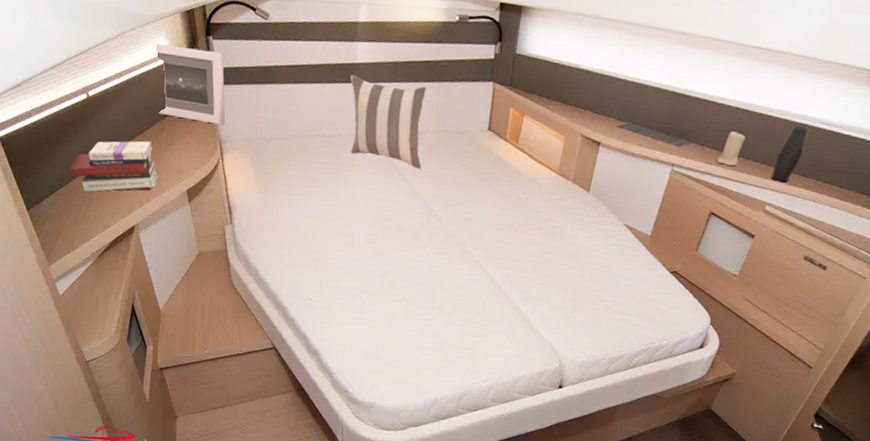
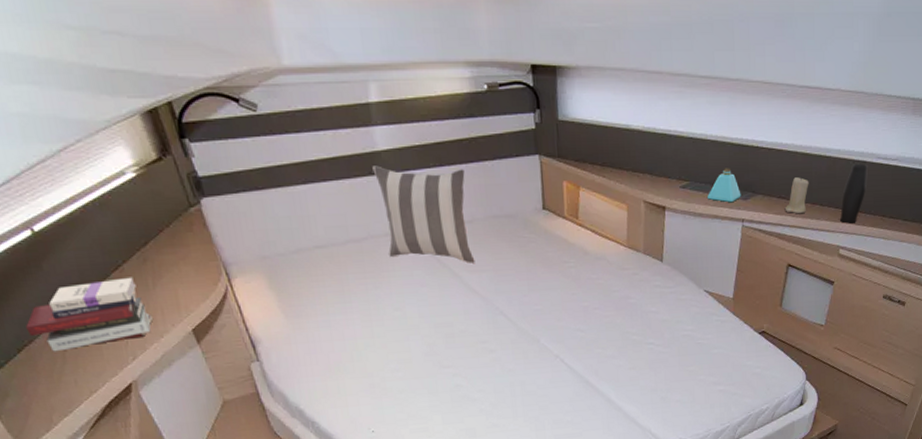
picture frame: present [154,43,226,125] -> none [112,155,227,245]
perfume bottle: none [641,114,676,147] -> present [706,168,741,203]

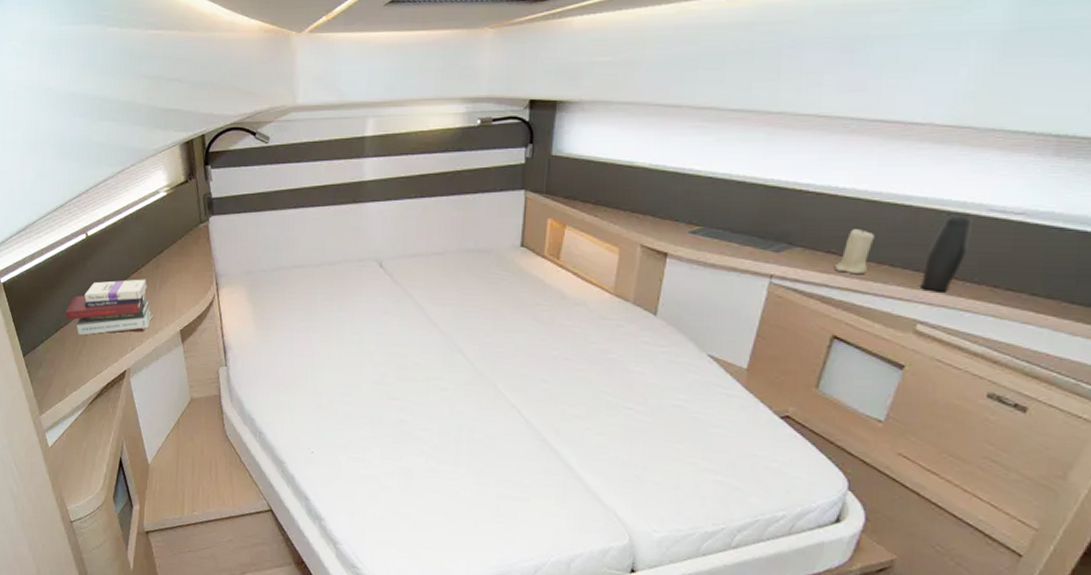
pillow: present [372,165,475,263] -> none [357,194,444,296]
perfume bottle: present [706,168,741,203] -> none [723,213,772,254]

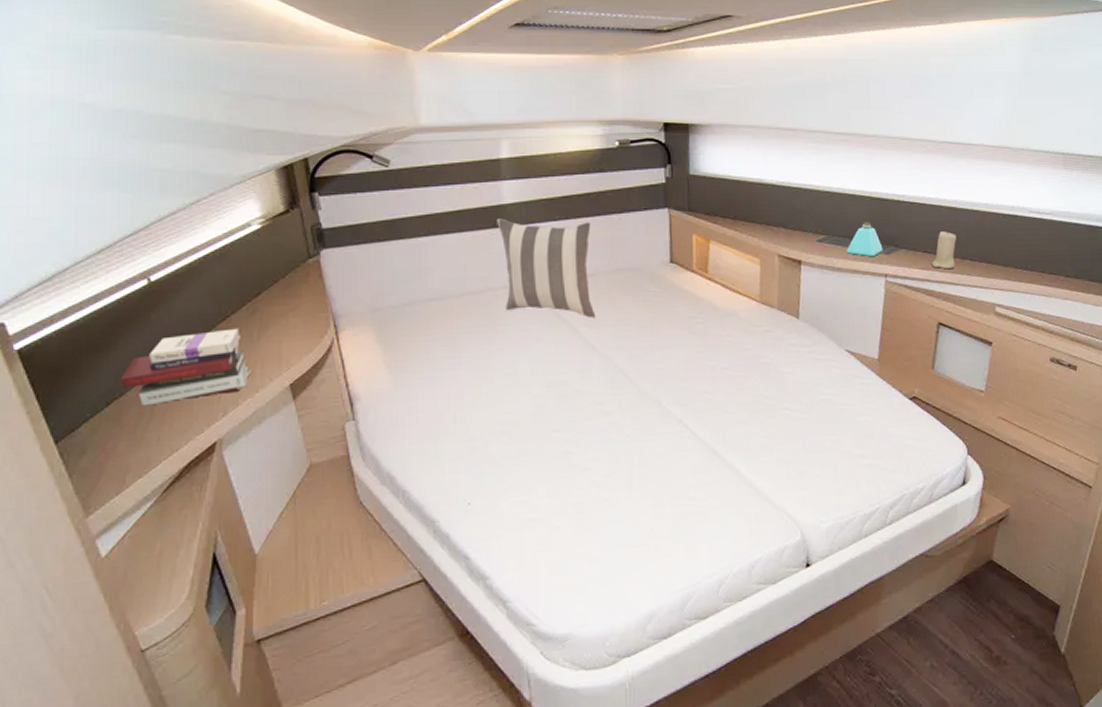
pillow: none [357,194,444,296] -> present [497,218,596,318]
perfume bottle: none [723,213,772,254] -> present [845,221,883,257]
vase: present [921,216,974,292] -> none [993,217,1021,280]

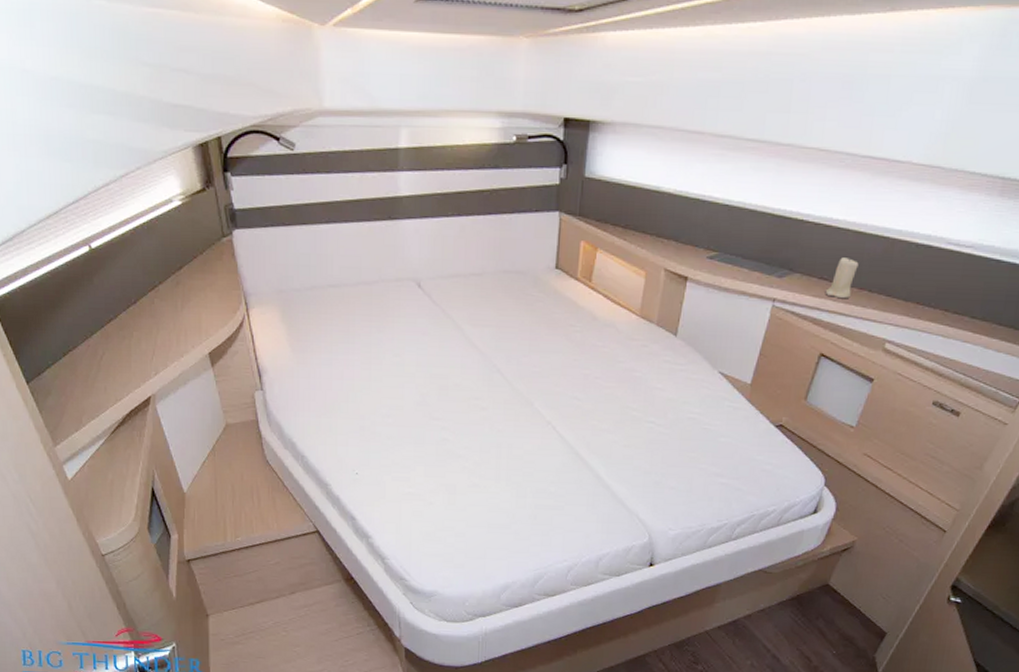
books: present [121,328,252,406] -> none [73,297,178,360]
pillow: present [497,218,596,318] -> none [392,210,481,317]
perfume bottle: present [845,221,883,257] -> none [735,241,776,280]

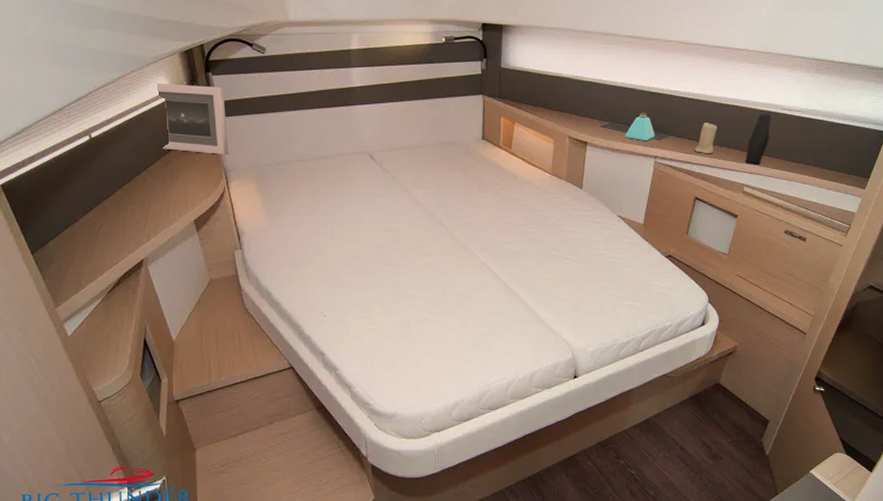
picture frame: none [164,183,250,275] -> present [155,83,229,155]
perfume bottle: none [735,241,776,280] -> present [624,112,655,142]
vase: none [891,247,935,315] -> present [745,113,774,165]

